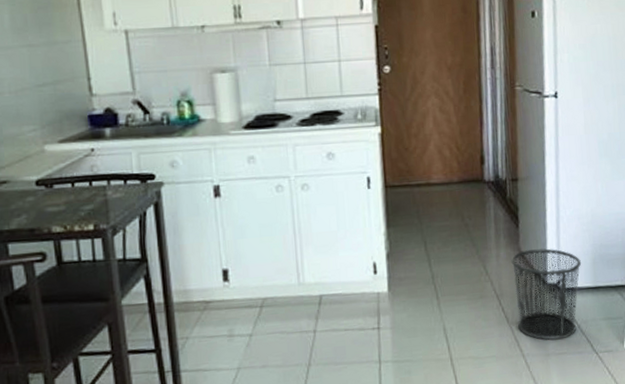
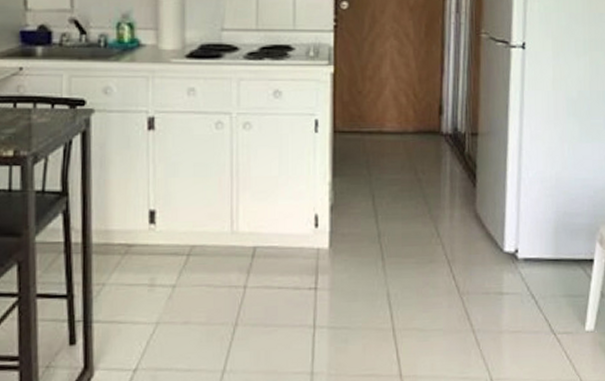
trash can: present [511,248,582,340] -> none [466,212,543,316]

